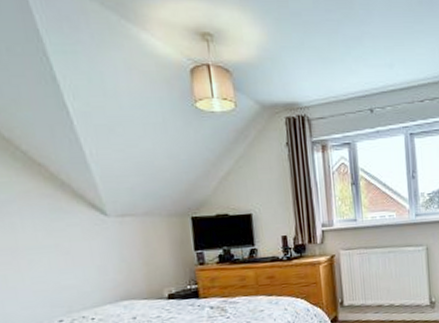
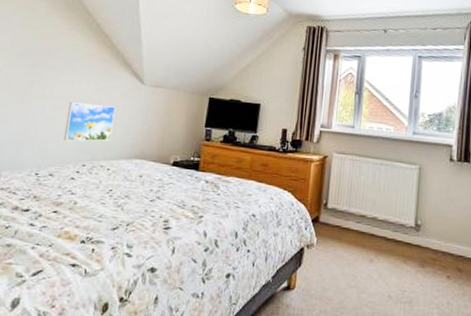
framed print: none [18,248,85,299] -> present [63,102,116,142]

